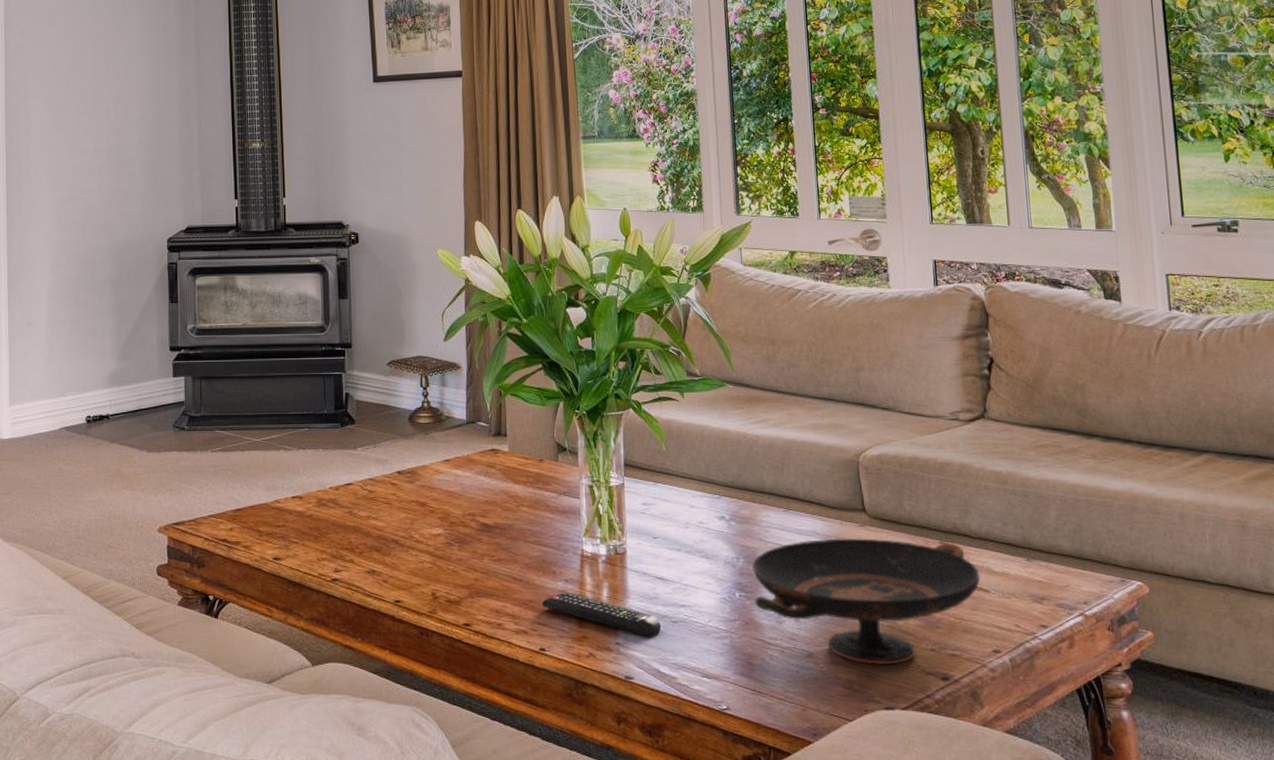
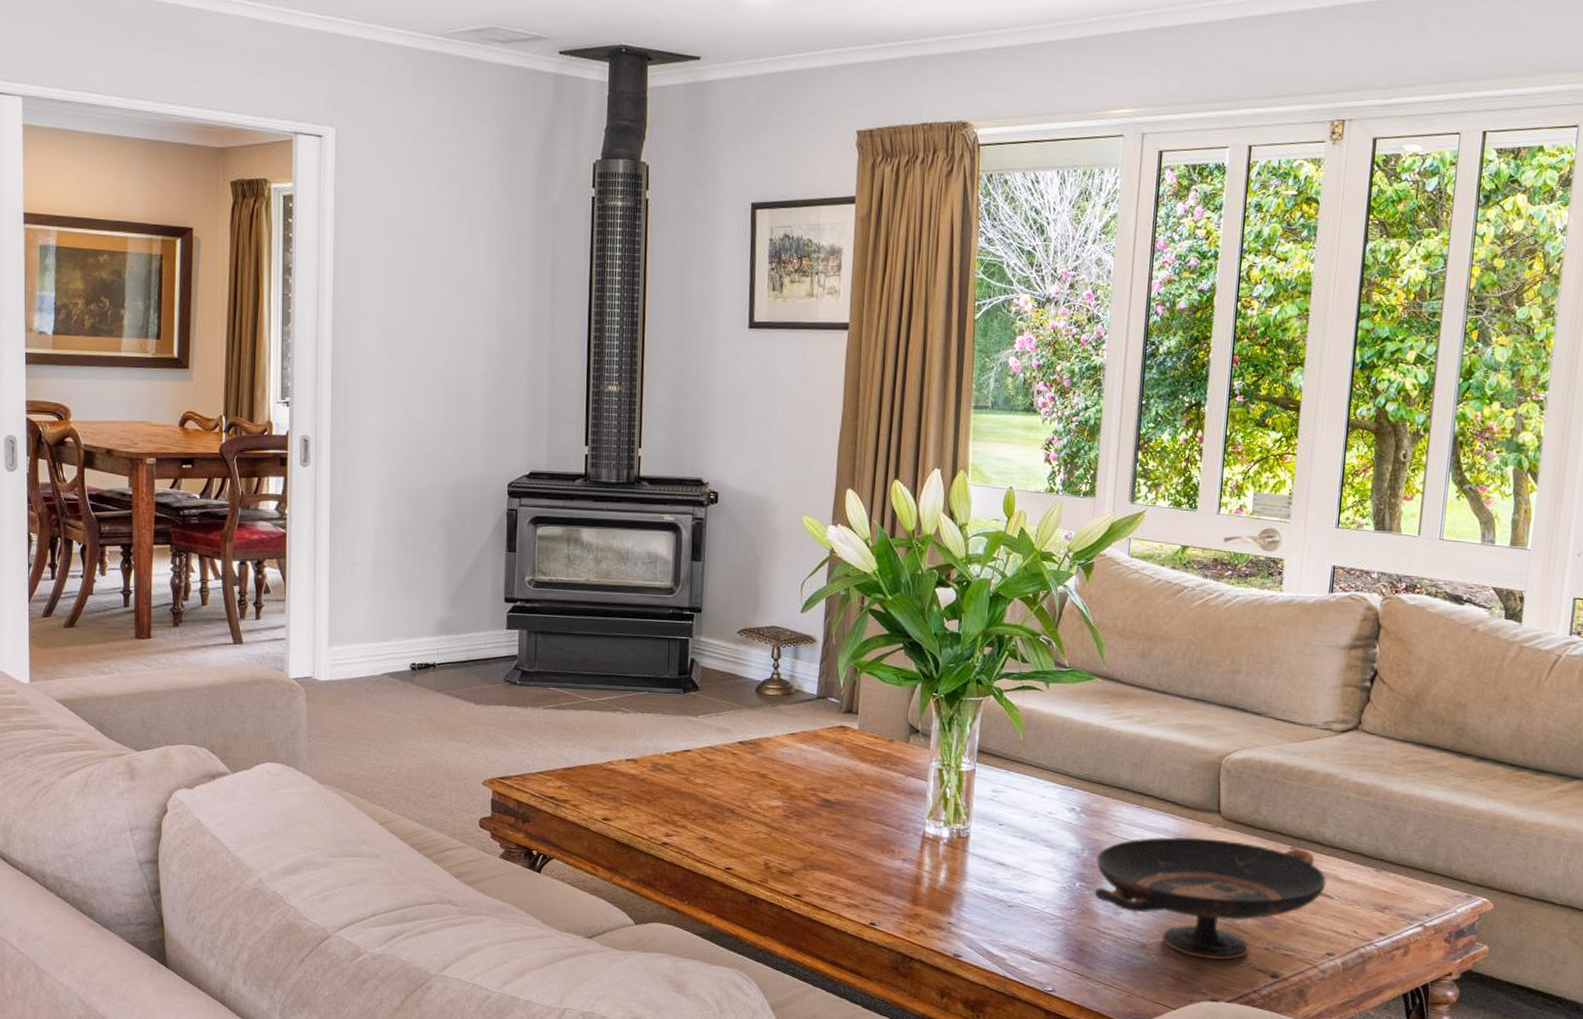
remote control: present [541,592,662,638] -> none [876,870,997,920]

